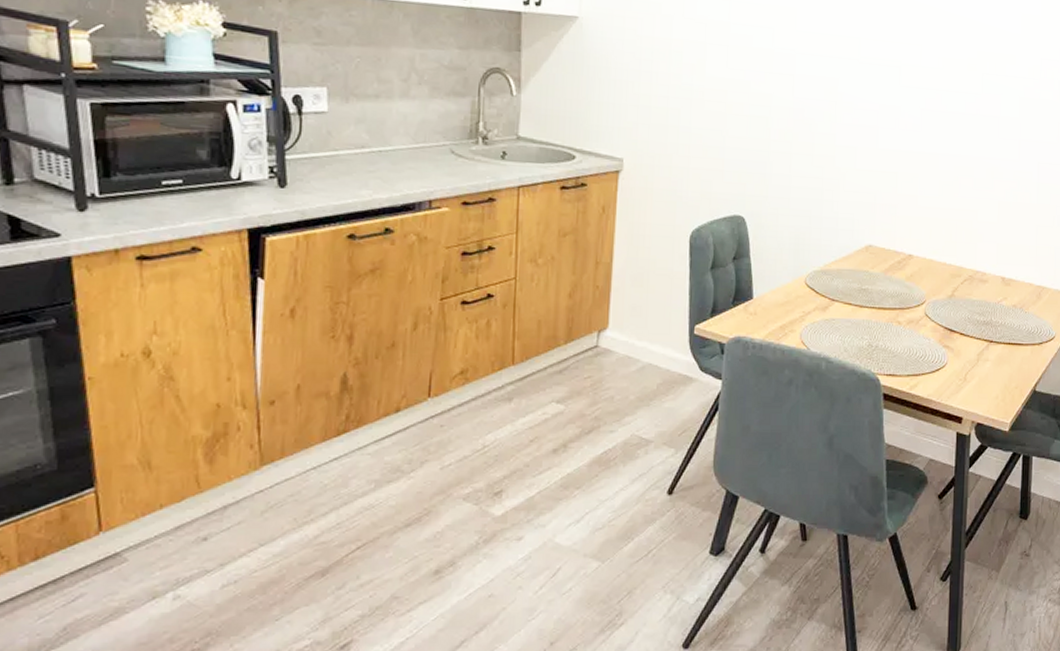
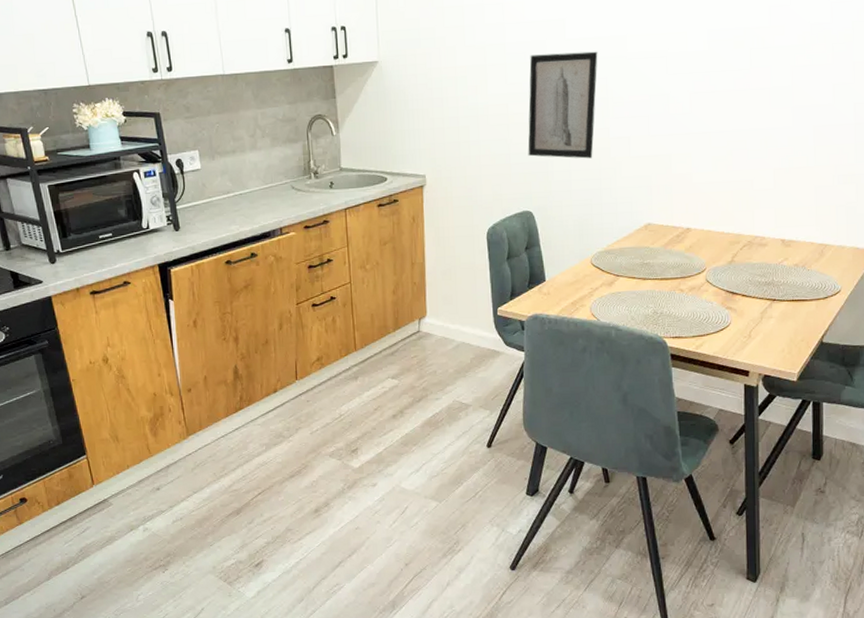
wall art: none [745,40,830,165] -> present [528,51,598,159]

